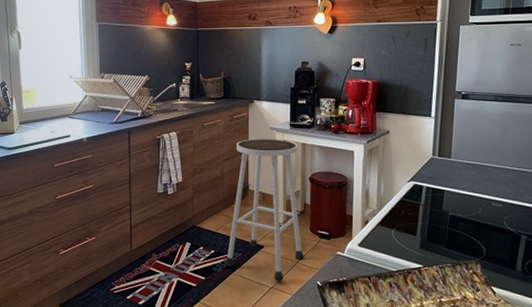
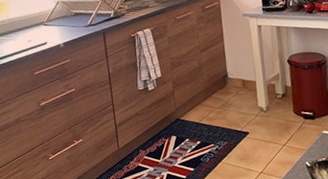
stool: present [224,139,304,282] -> none [211,24,290,166]

